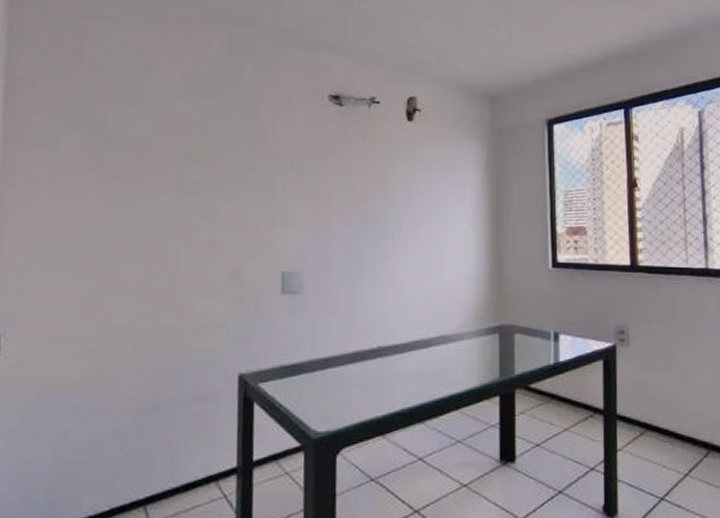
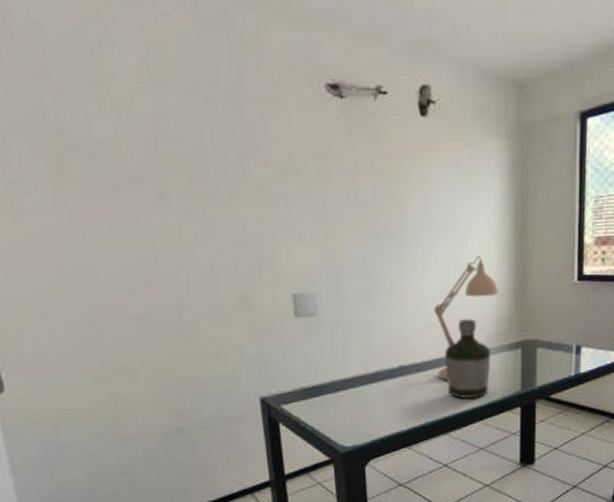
desk lamp: none [414,241,476,365] -> present [434,255,498,382]
bottle: none [423,300,469,385] -> present [445,318,491,400]

